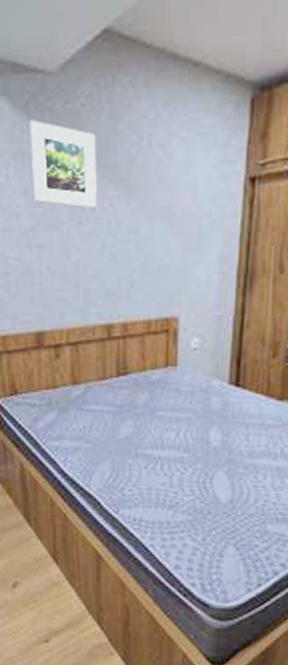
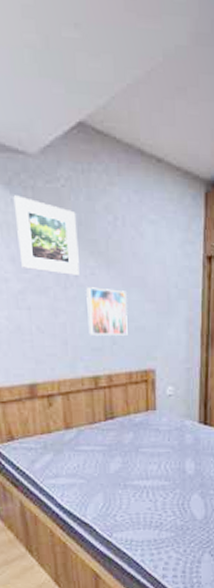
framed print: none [103,220,149,277] -> present [86,287,128,335]

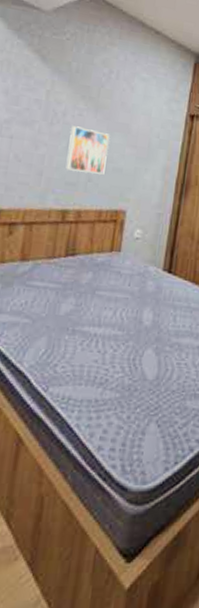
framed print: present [13,195,80,275] -> none [13,40,75,114]

